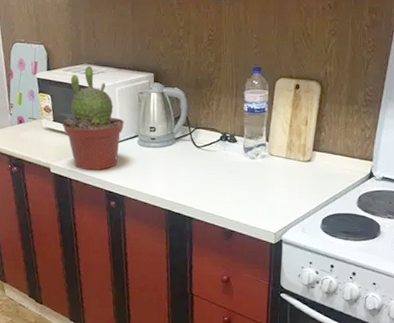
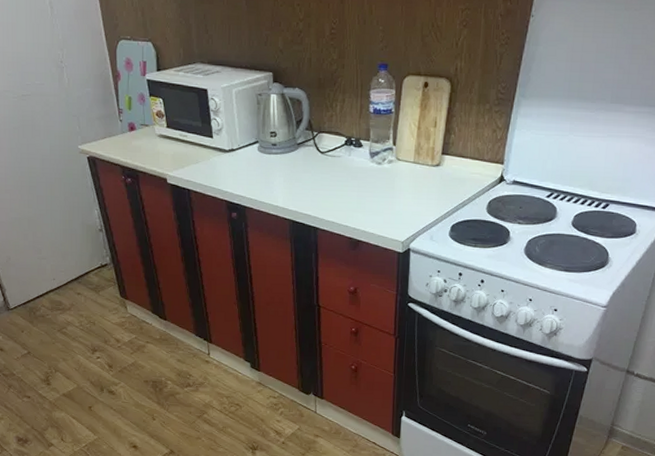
potted cactus: present [62,66,125,171] -> none [177,65,243,181]

